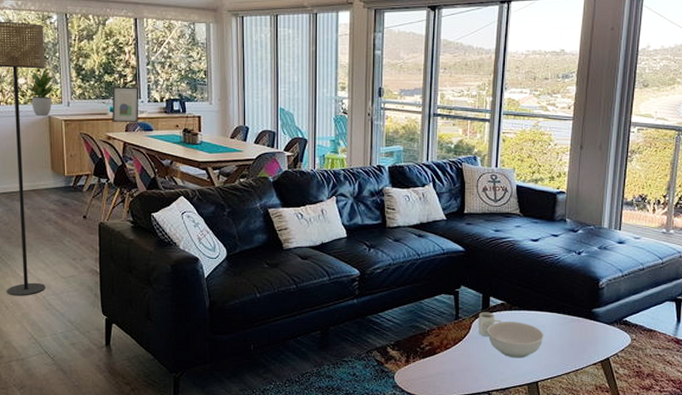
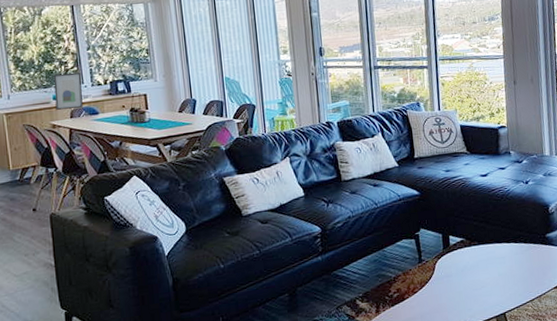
mug: present [478,312,502,337] -> none [440,251,463,276]
bowl: present [487,322,544,358] -> none [450,256,505,293]

